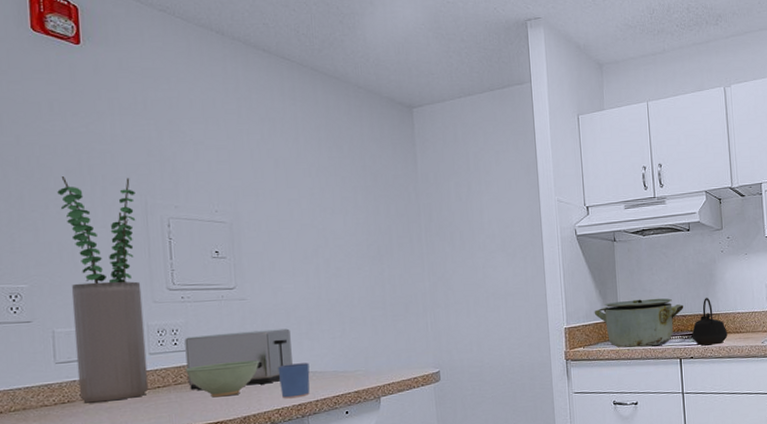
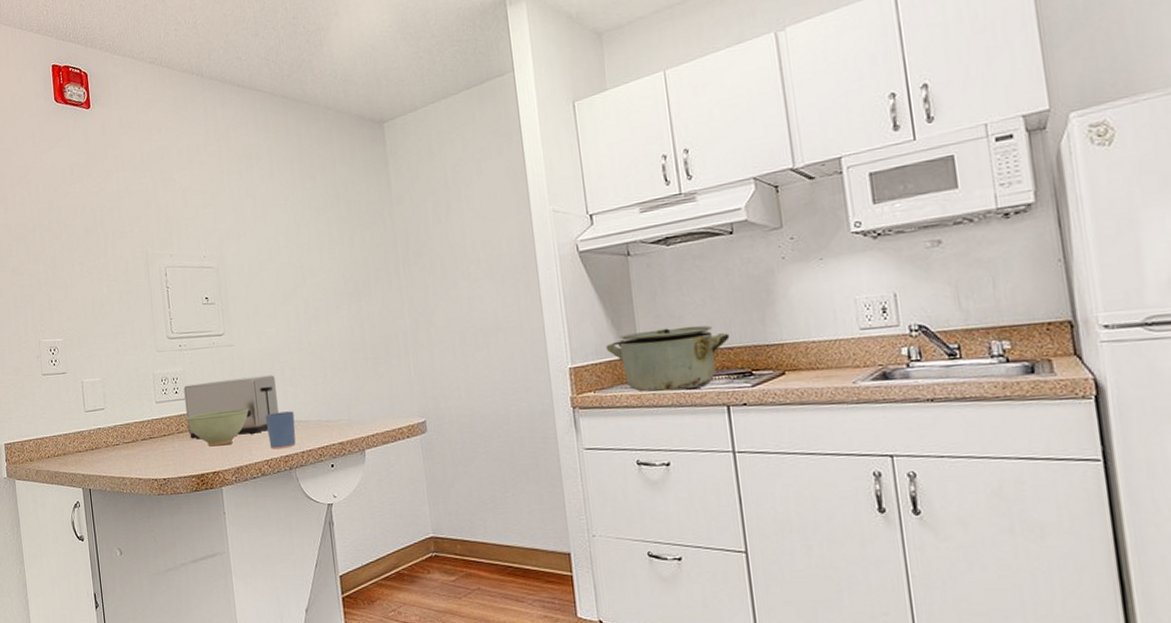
vase: present [57,176,149,403] -> none [79,231,157,450]
kettle: present [691,298,728,346] -> none [743,322,798,388]

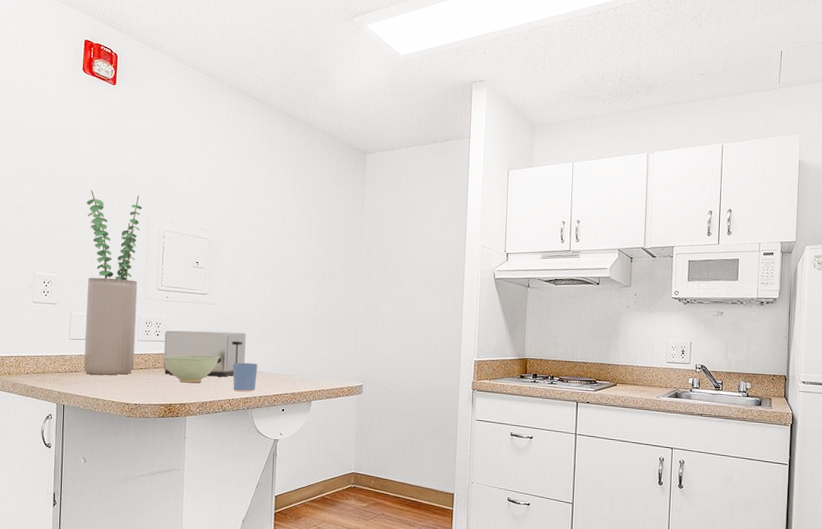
vase: none [79,231,157,450] -> present [83,190,142,375]
cooking pot: present [605,325,730,393] -> none [502,342,586,388]

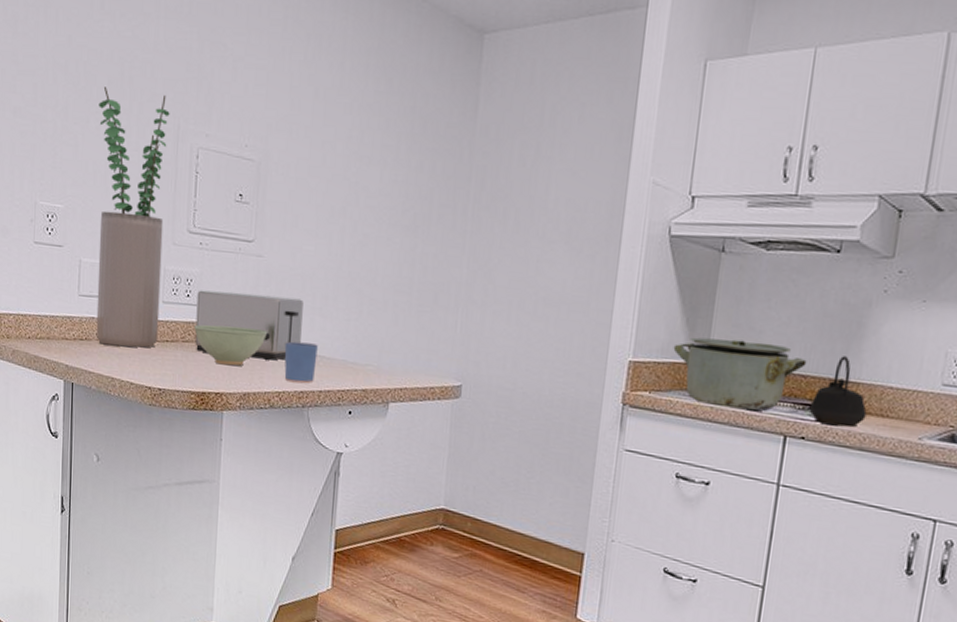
cooking pot: none [502,342,586,388] -> present [673,337,807,411]
kettle: none [590,349,625,394] -> present [809,356,867,428]

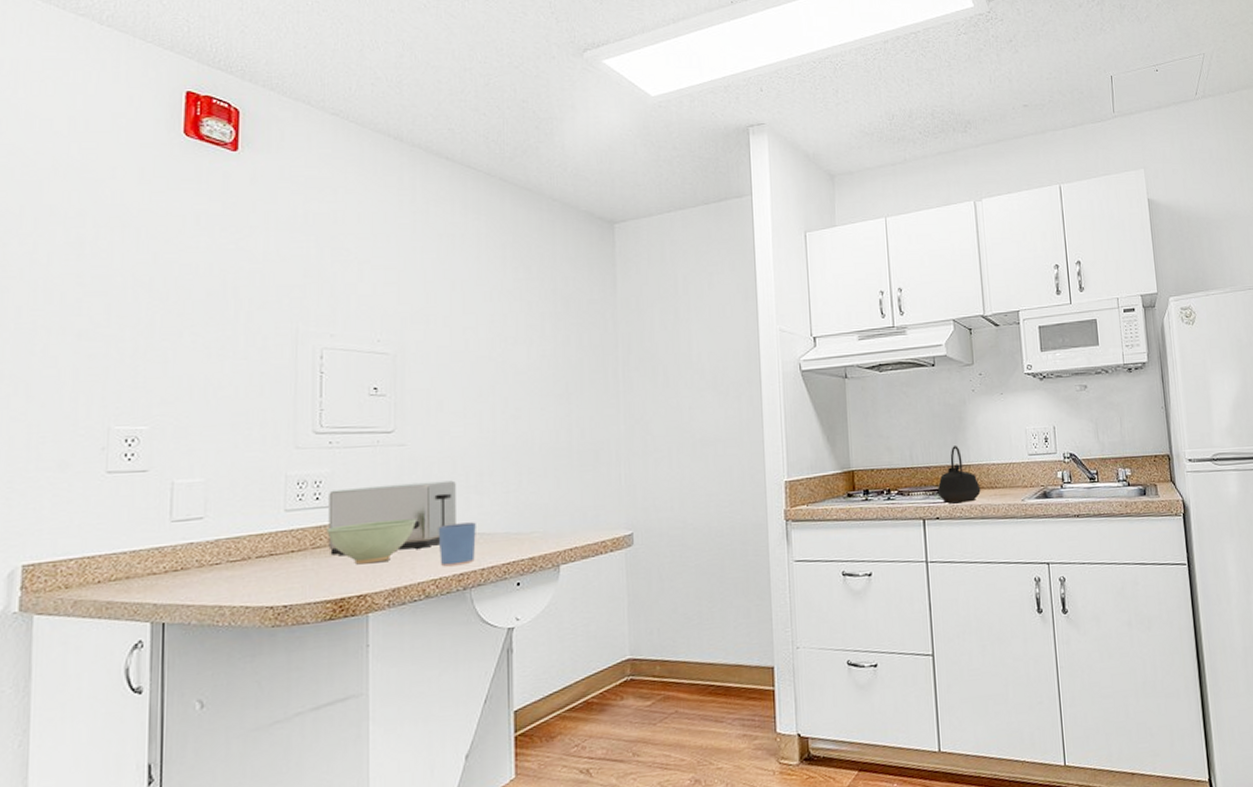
vase: present [96,87,170,348] -> none [194,300,286,571]
cooking pot: present [673,337,807,411] -> none [820,445,928,507]

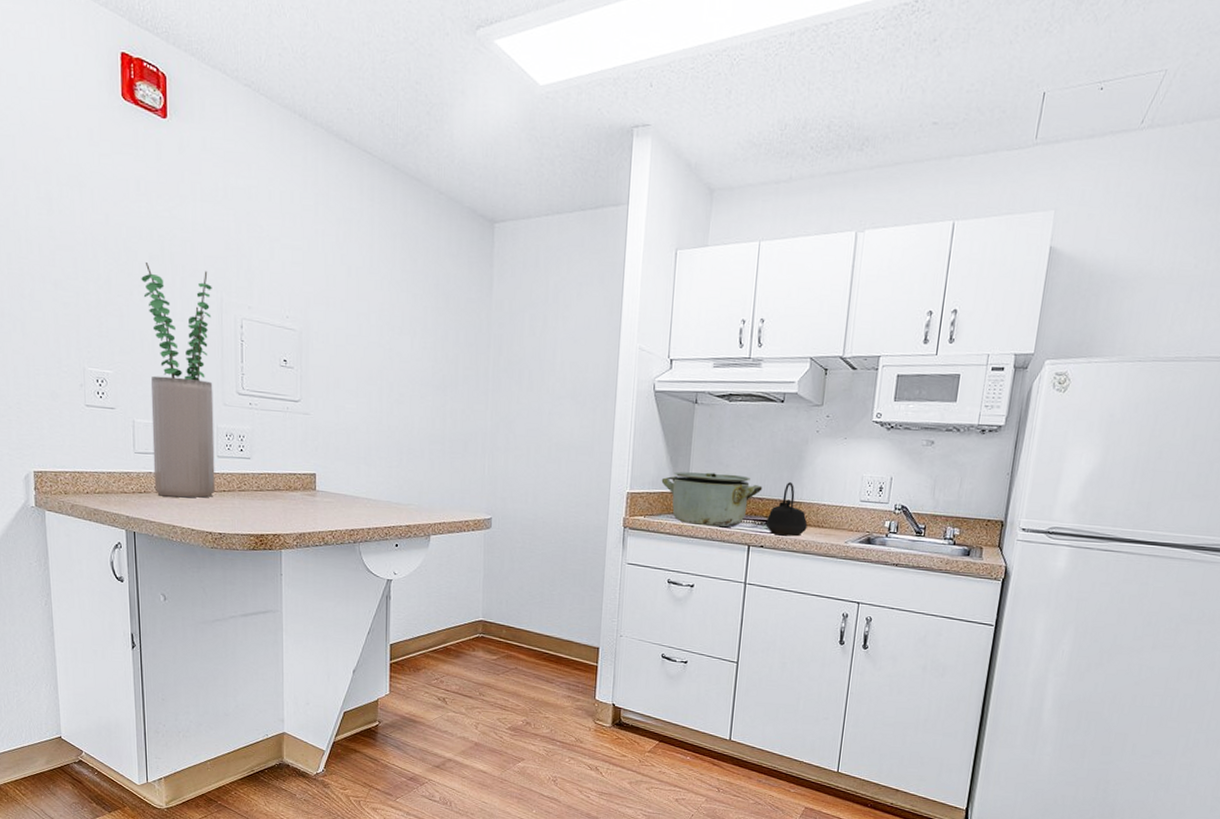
vase: none [194,300,286,571] -> present [141,262,216,498]
bowl: present [327,519,418,565] -> none [249,475,319,511]
toaster: present [328,480,456,556] -> none [250,445,349,504]
mug: present [438,522,476,567] -> none [334,487,364,523]
cooking pot: none [820,445,928,507] -> present [661,471,763,528]

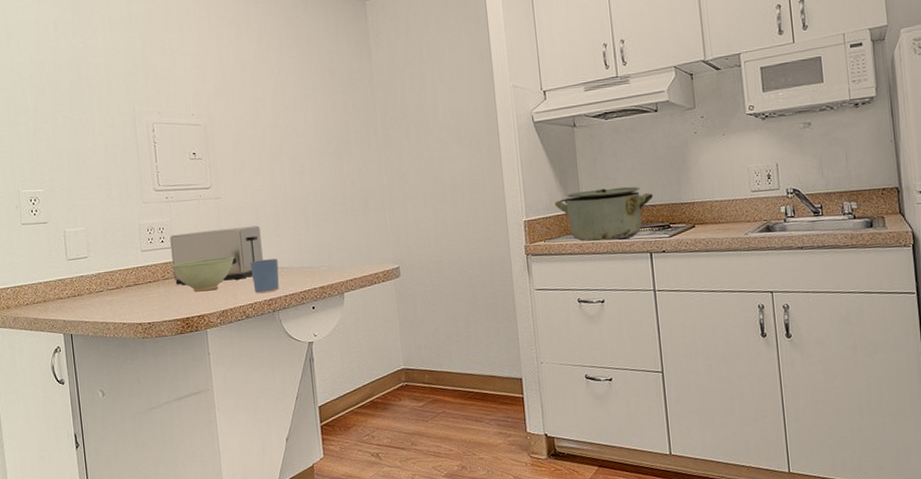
vase: present [141,262,216,498] -> none [63,88,142,297]
bowl: none [249,475,319,511] -> present [171,256,235,292]
toaster: none [250,445,349,504] -> present [170,225,263,286]
mug: none [334,487,364,523] -> present [250,258,279,294]
kettle: present [765,482,808,537] -> none [663,185,705,238]

